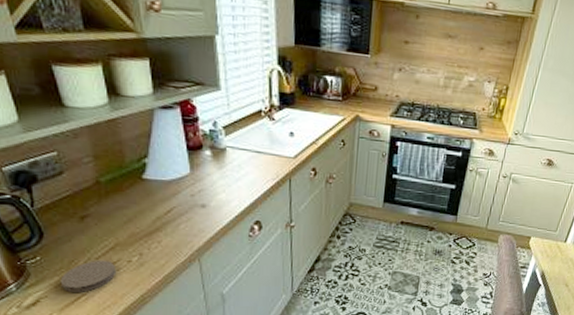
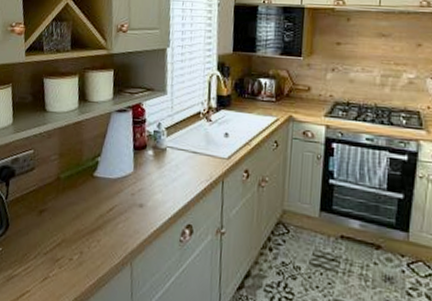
coaster: present [60,260,117,293] -> none [12,255,59,289]

